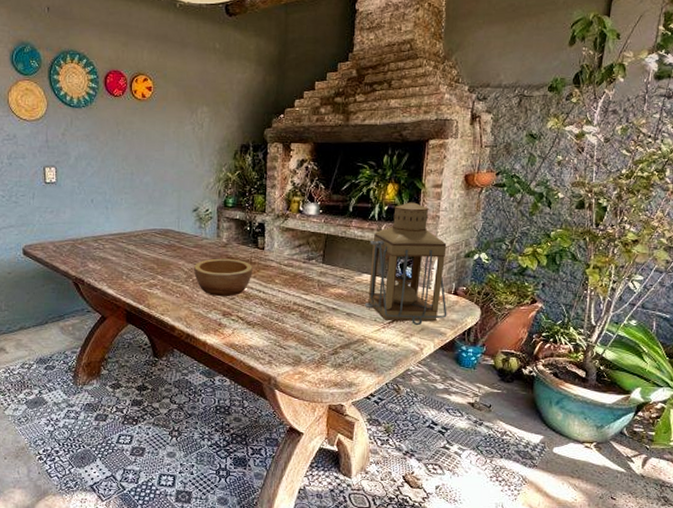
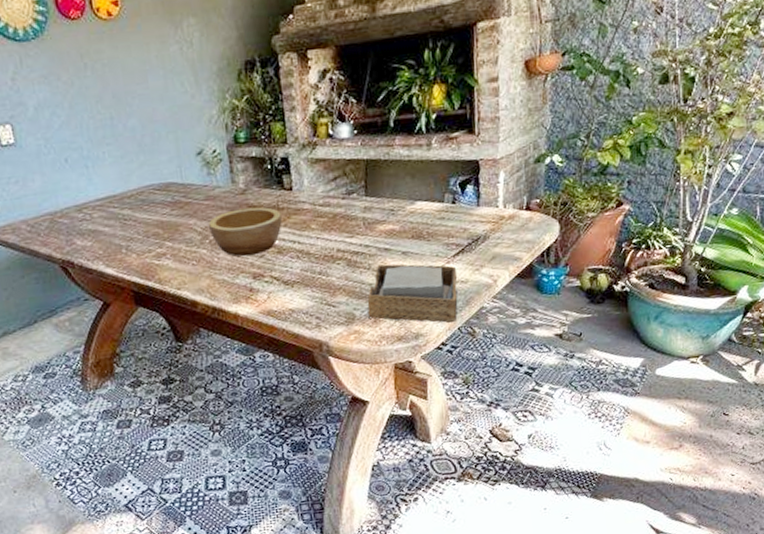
napkin holder: none [312,321,391,379] -> present [367,264,458,324]
lantern: present [365,202,447,326] -> none [420,104,521,254]

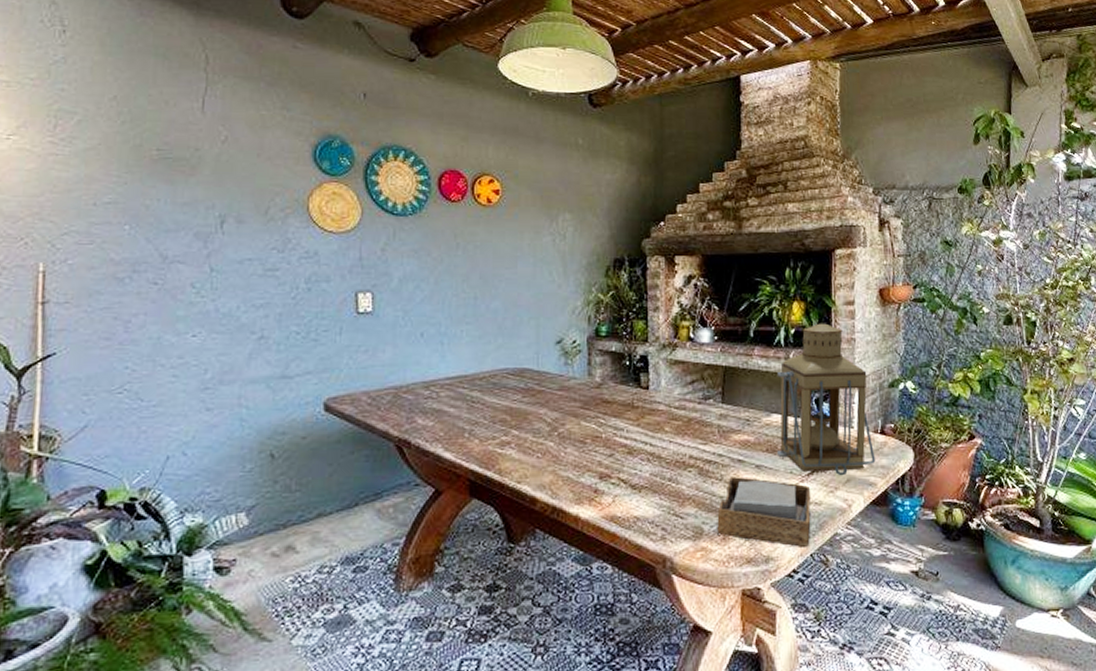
bowl: present [209,207,282,257] -> none [560,403,635,454]
lantern: none [420,104,521,254] -> present [777,323,876,476]

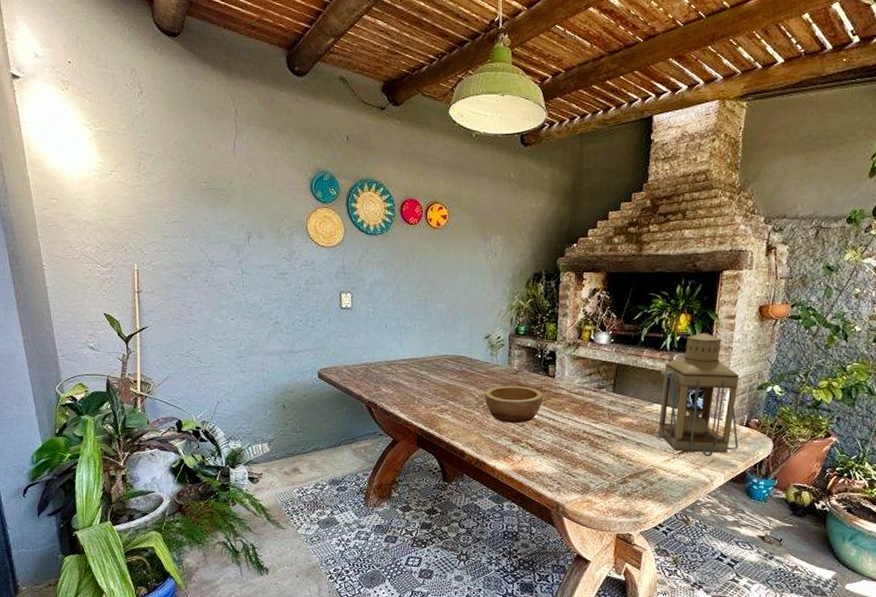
bowl: none [560,403,635,454] -> present [485,385,543,424]
napkin holder: present [717,477,812,549] -> none [601,450,681,509]

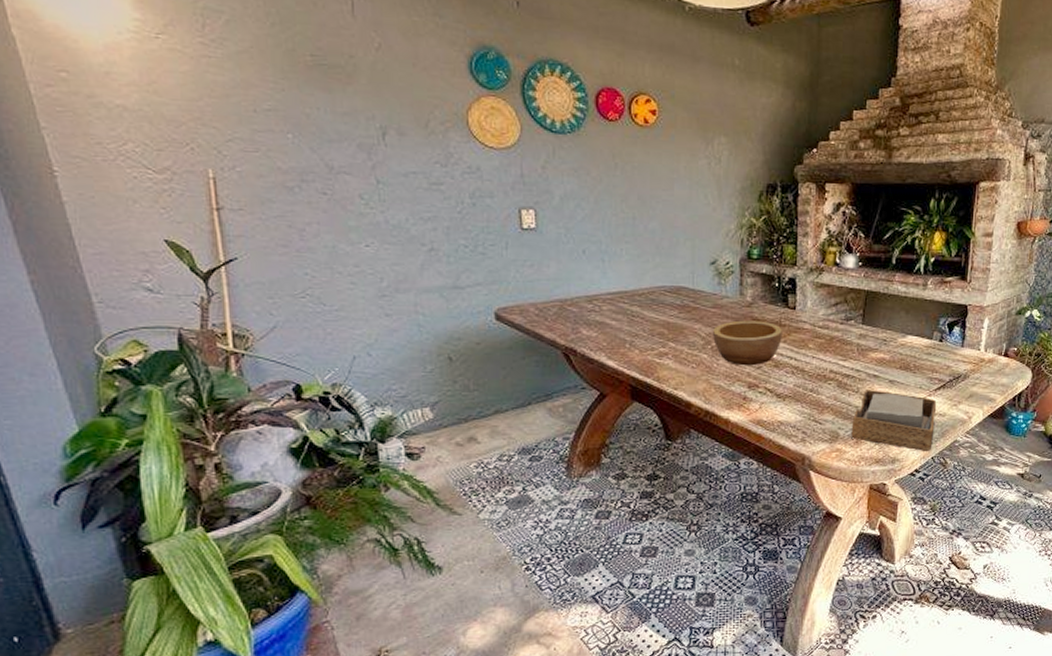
napkin holder: none [601,450,681,509] -> present [851,390,937,452]
lantern: present [655,333,740,457] -> none [910,253,998,392]

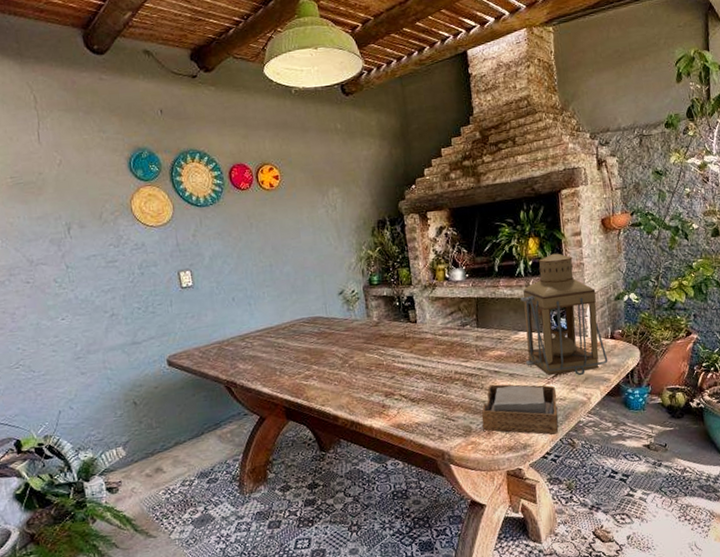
bowl: present [713,320,782,366] -> none [348,336,409,378]
lantern: none [910,253,998,392] -> present [521,253,608,376]

